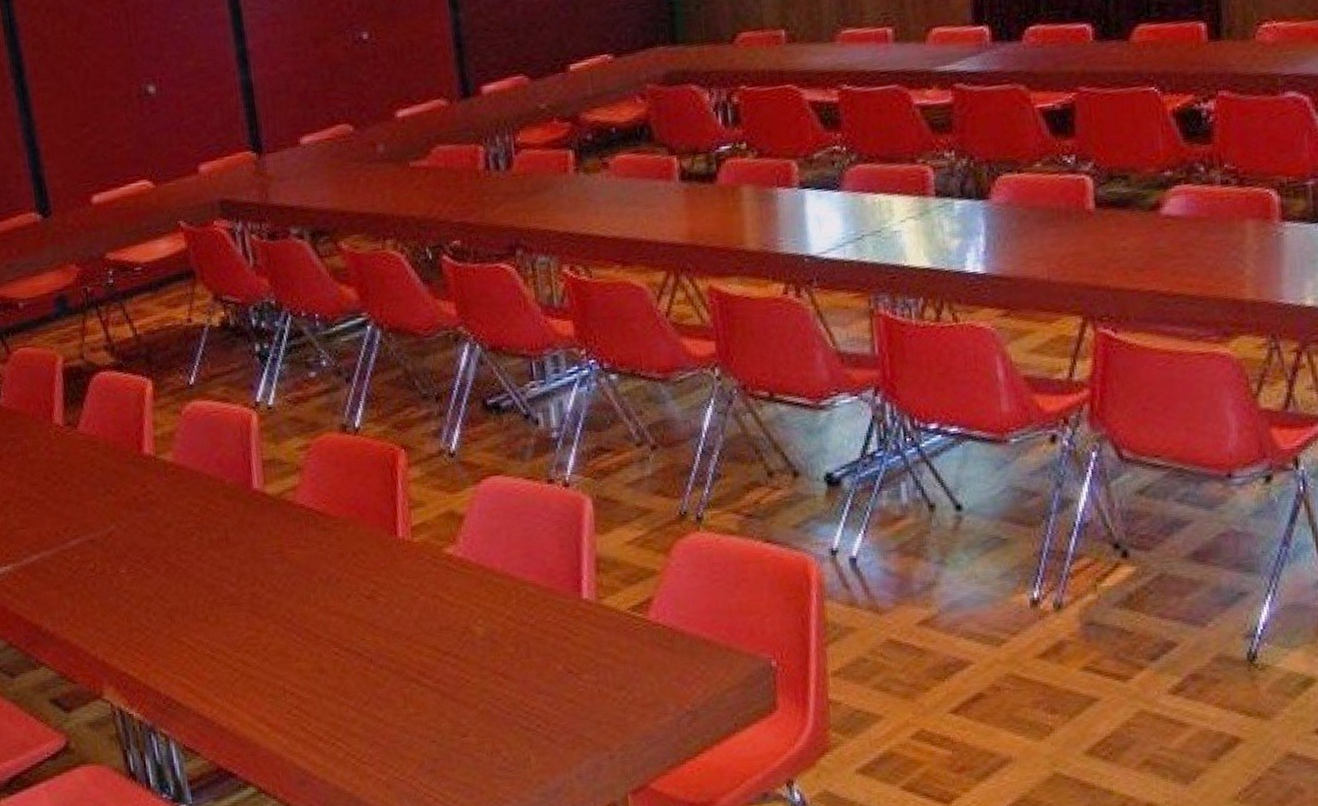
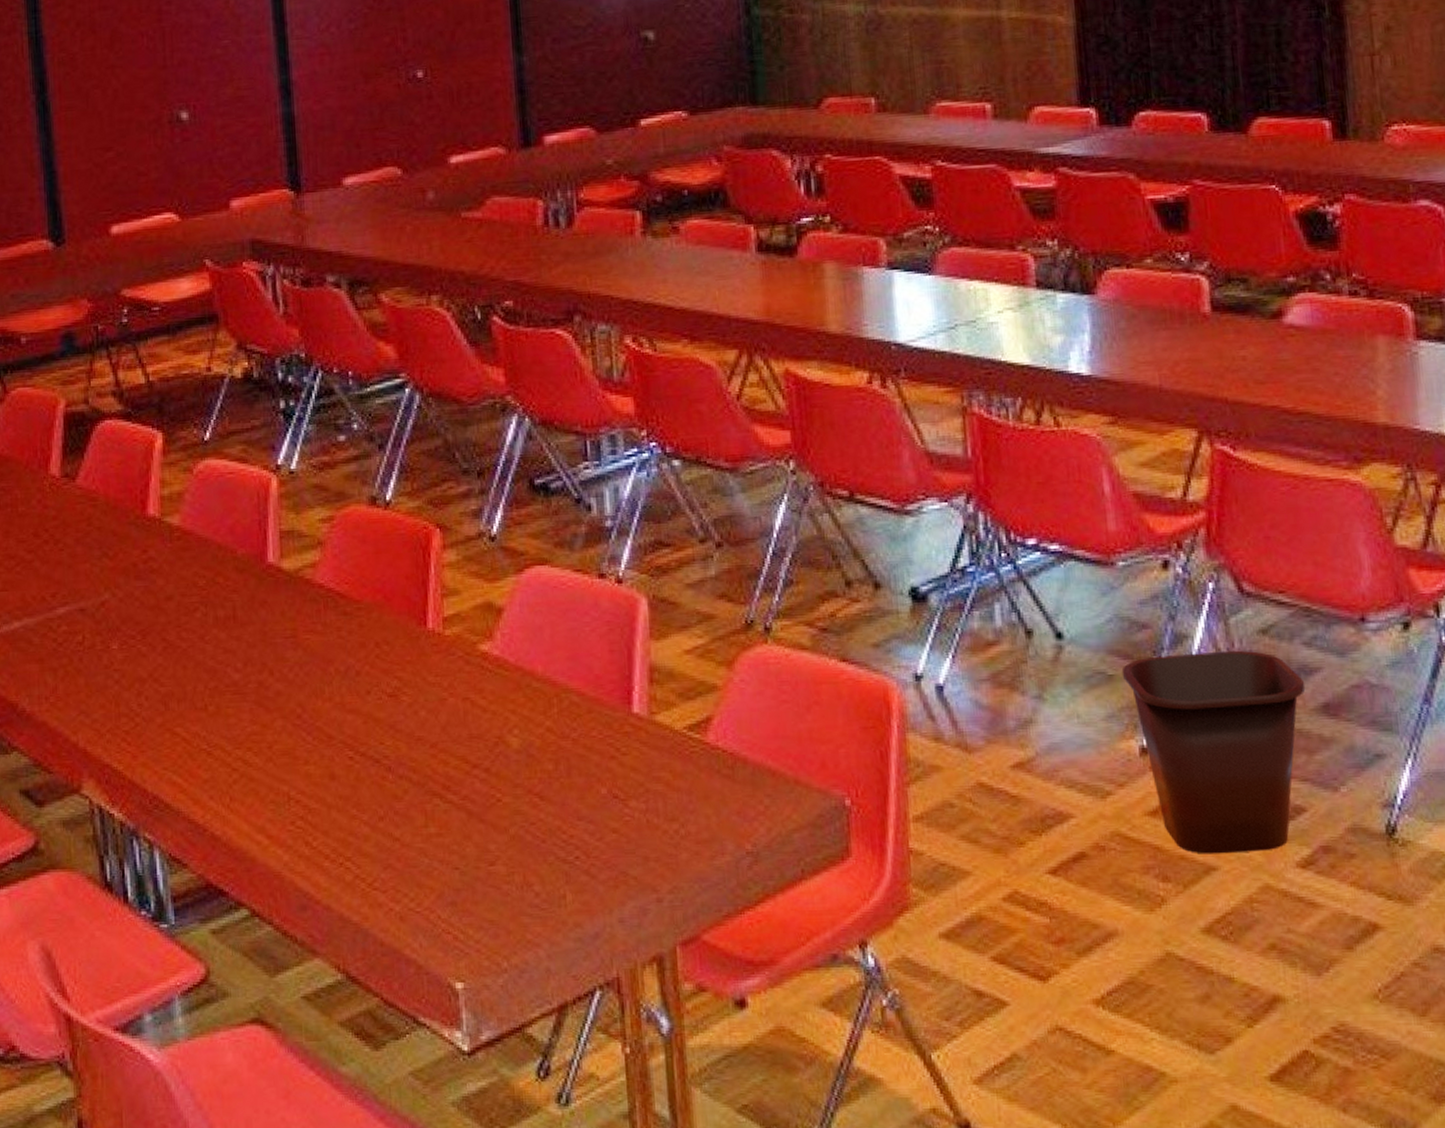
waste bin: none [1014,510,1178,688] -> present [1121,650,1306,854]

